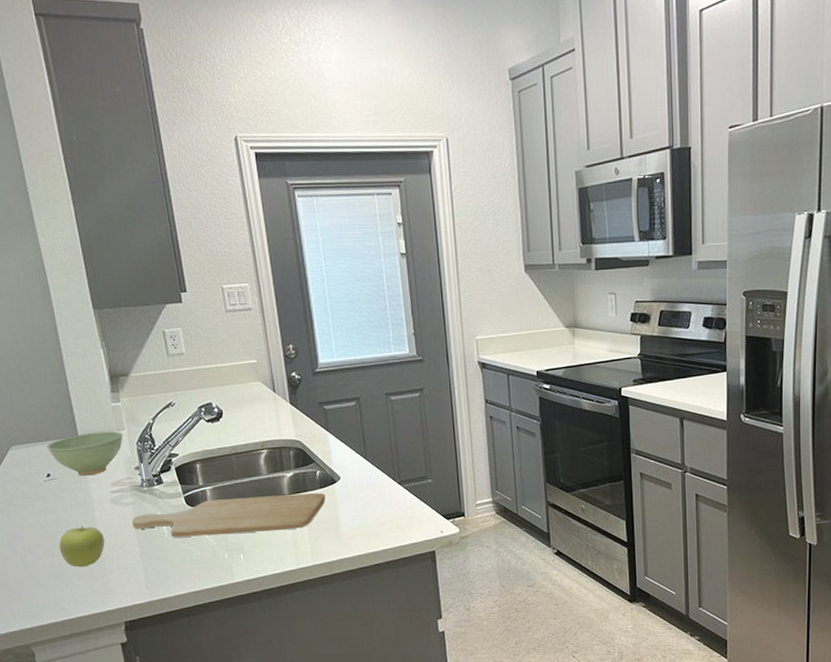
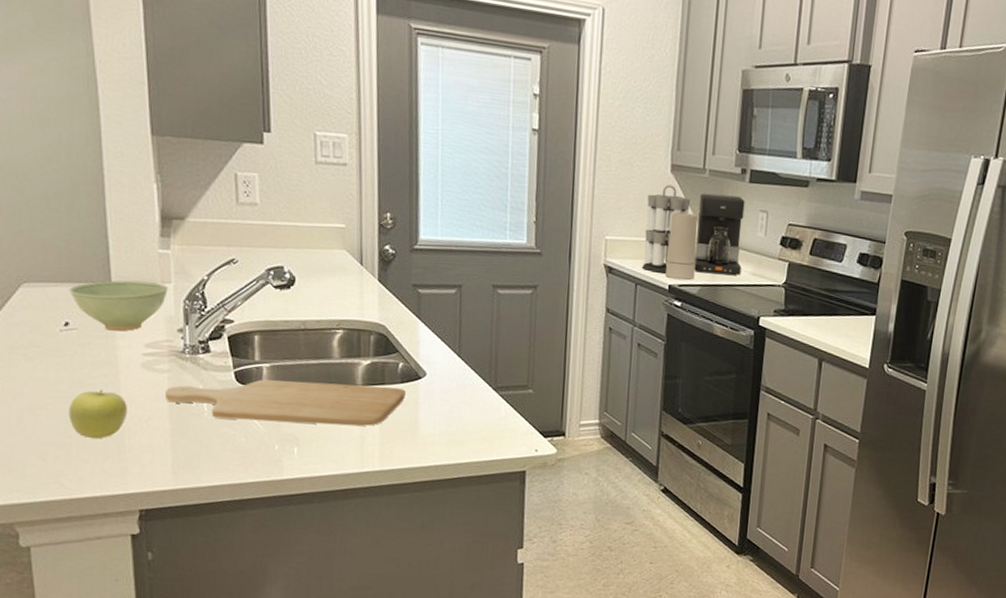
spice rack: none [507,283,546,362] -> present [642,185,691,274]
canister: none [530,305,558,366] -> present [665,212,698,281]
coffee maker: none [553,284,599,356] -> present [694,193,745,275]

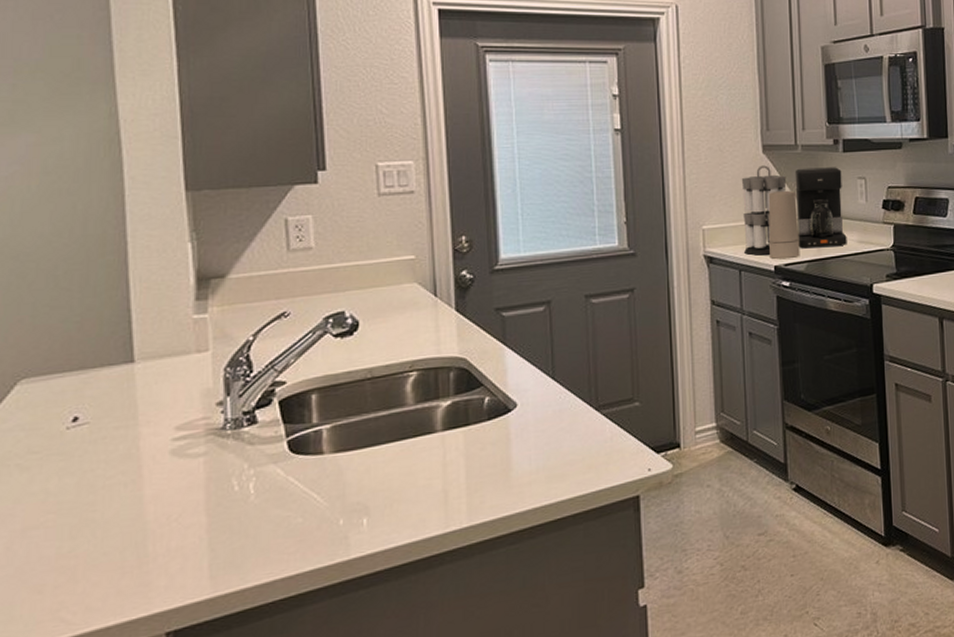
fruit: present [68,389,128,439] -> none [74,490,153,555]
bowl: present [69,280,168,331] -> none [80,353,205,418]
chopping board: present [166,379,406,426] -> none [201,426,494,500]

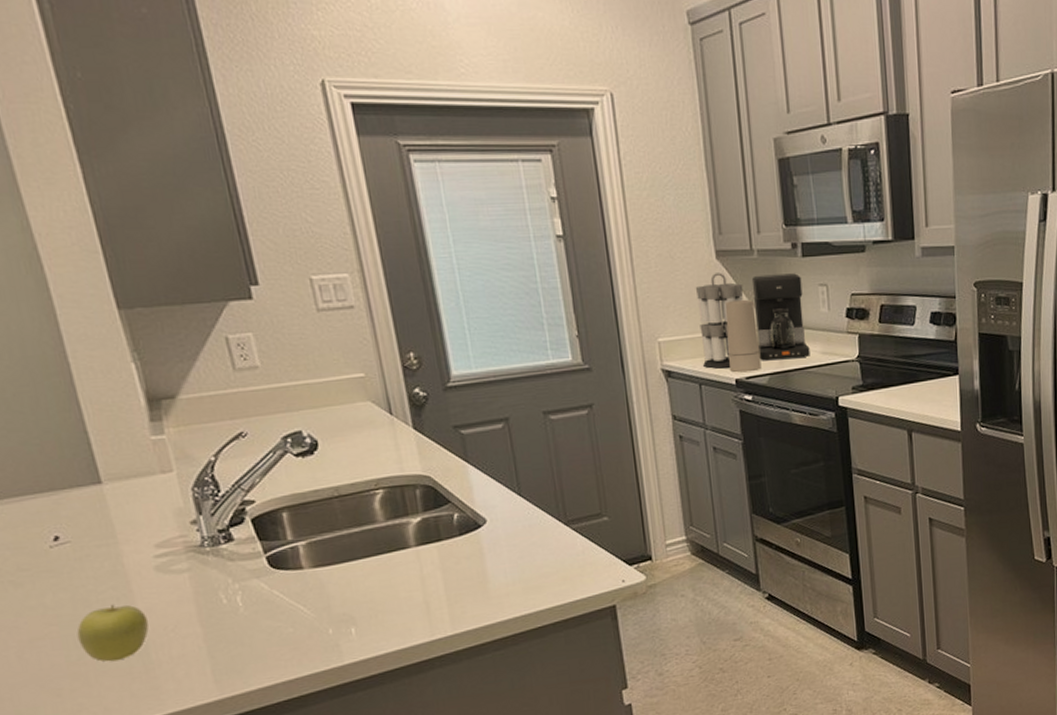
fruit: none [74,490,153,555] -> present [77,604,150,662]

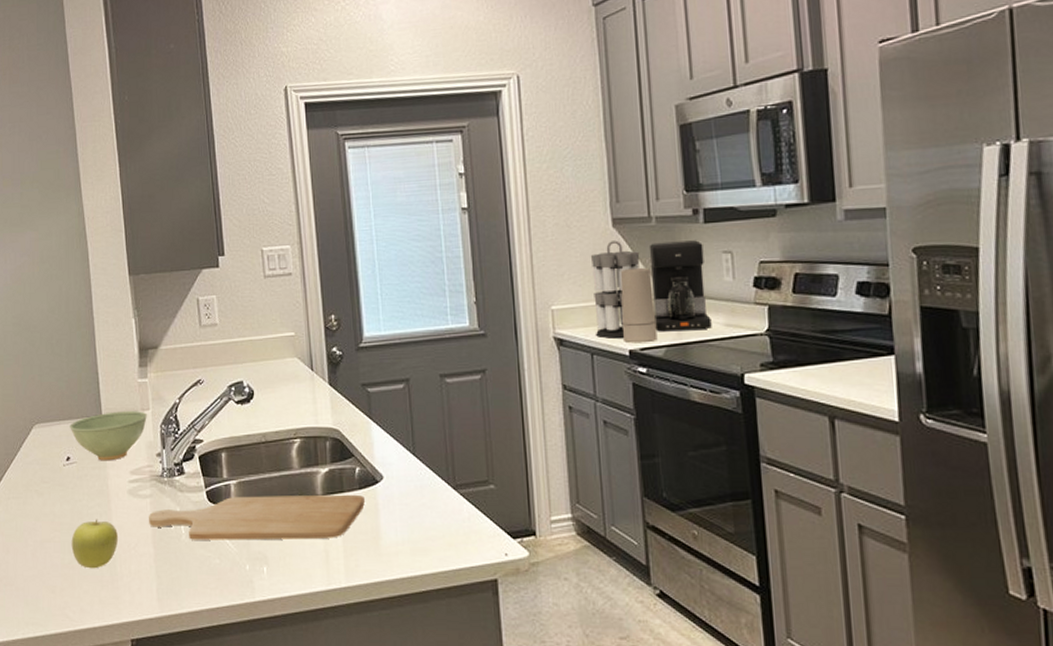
bowl: none [52,473,171,537] -> present [70,411,147,461]
chopping board: none [189,541,467,612] -> present [149,494,365,541]

